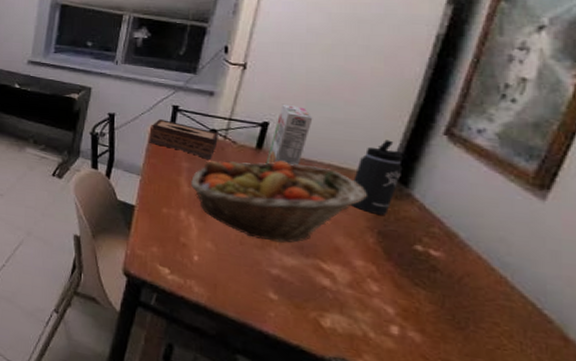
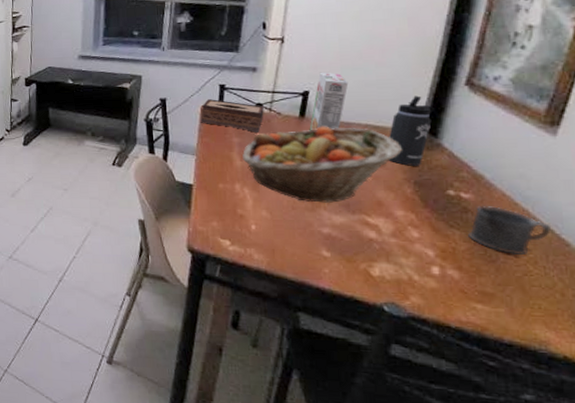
mug: none [435,265,533,326] -> present [468,205,552,256]

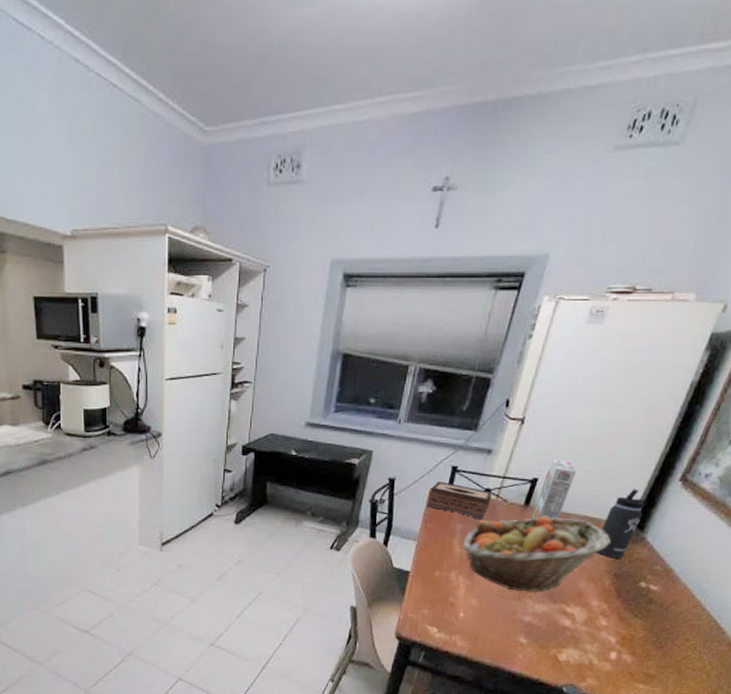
mug: present [468,205,552,256] -> none [647,596,716,642]

